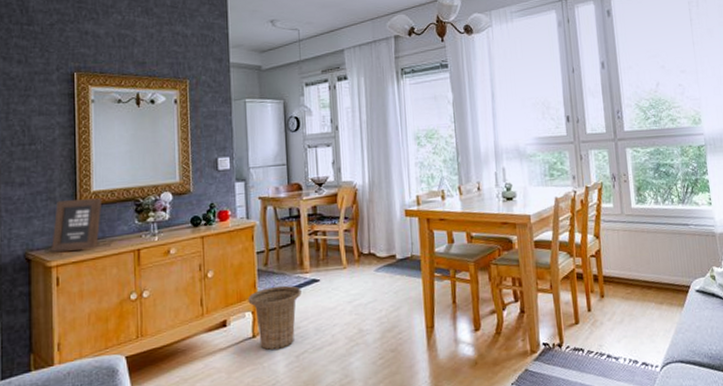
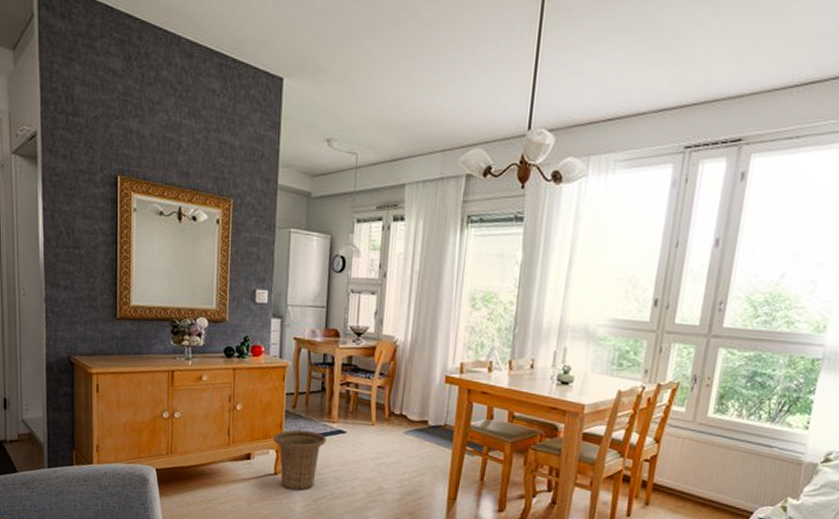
picture frame: present [51,198,103,252] -> none [93,310,141,363]

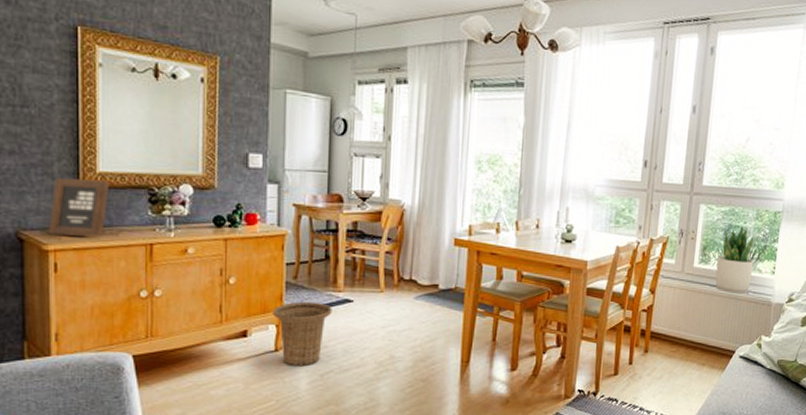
picture frame: none [93,310,141,363] -> present [48,178,110,237]
planter: none [733,374,787,450] -> present [715,226,756,295]

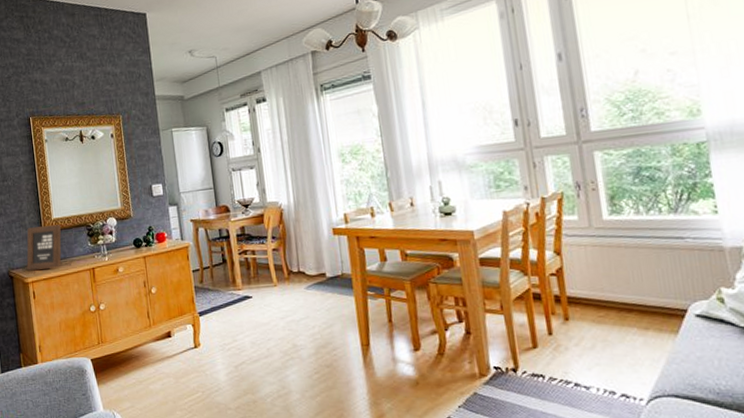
basket: present [273,301,332,367] -> none [188,301,236,360]
planter: present [715,226,756,295] -> none [632,165,687,243]

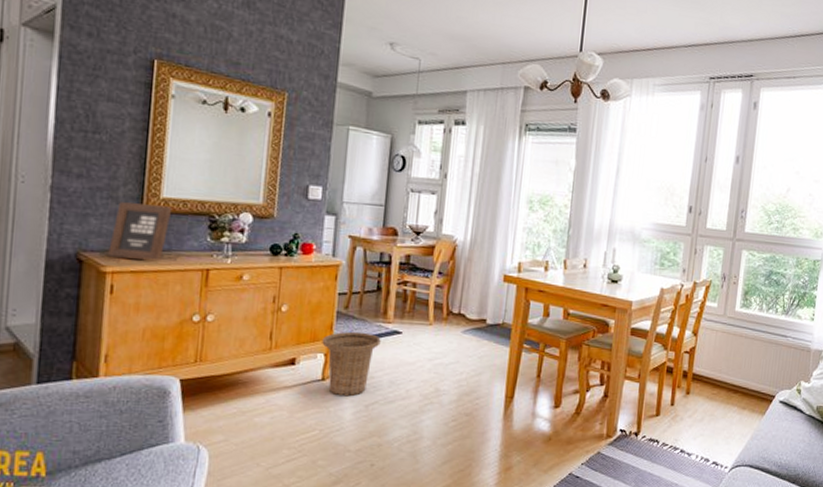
basket: none [188,301,236,360] -> present [322,331,381,397]

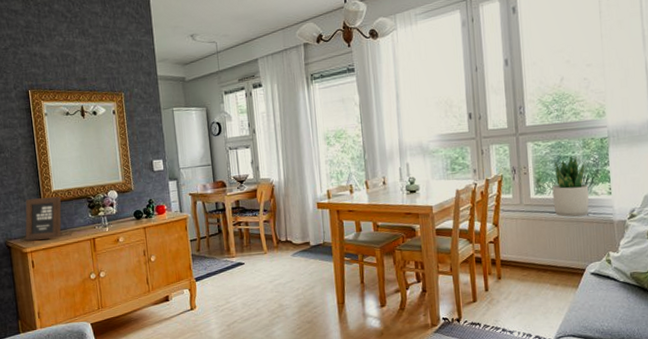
basket: present [322,331,381,397] -> none [185,267,230,321]
planter: none [756,273,796,340] -> present [552,155,590,217]

